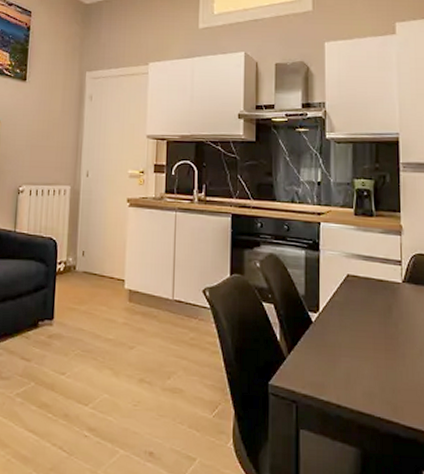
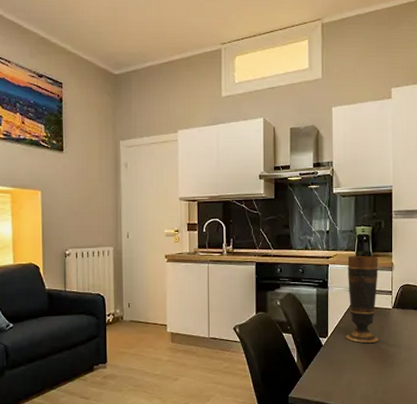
vase: none [341,214,385,325] -> present [345,256,379,343]

